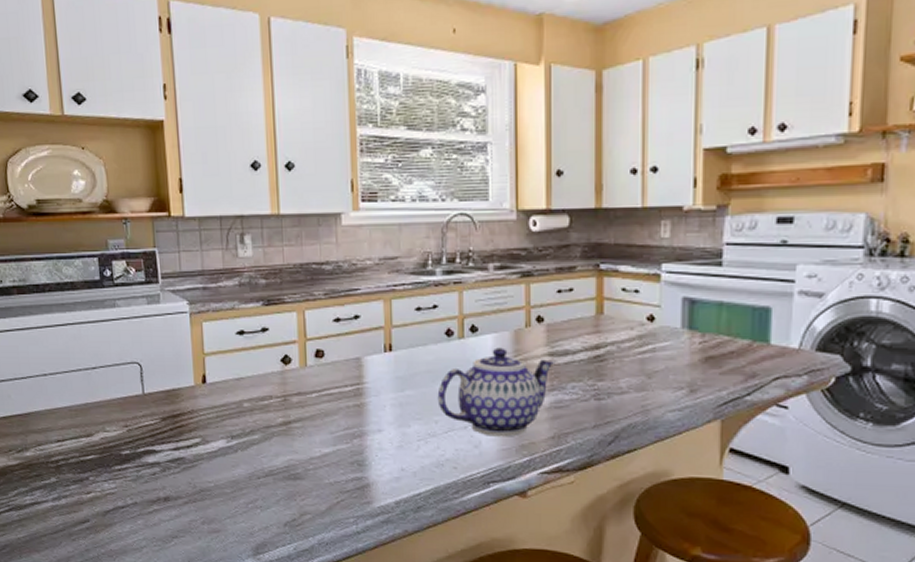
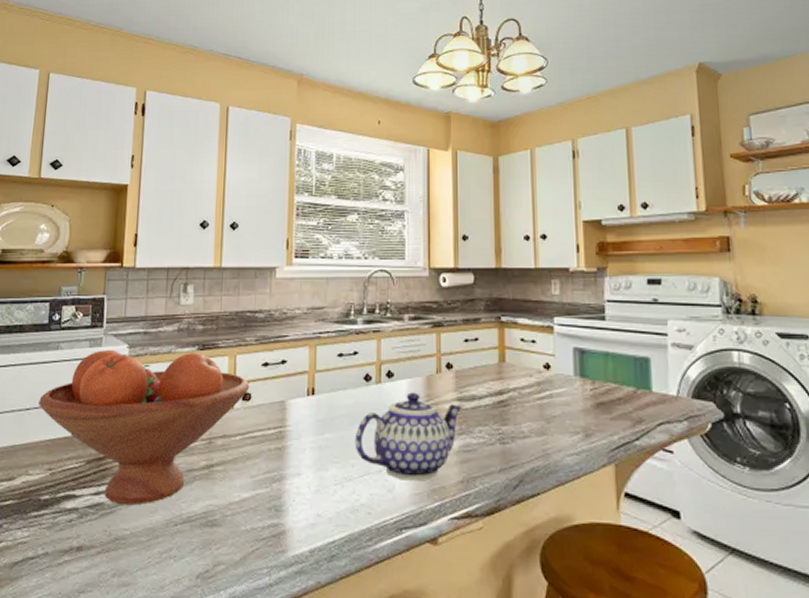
fruit bowl: none [104,307,322,460] -> present [39,350,250,506]

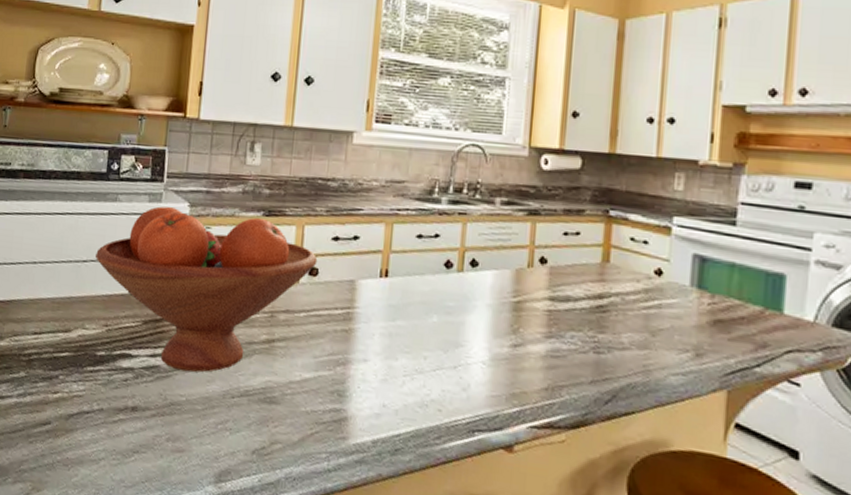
teapot: present [355,392,464,481] -> none [428,285,556,383]

